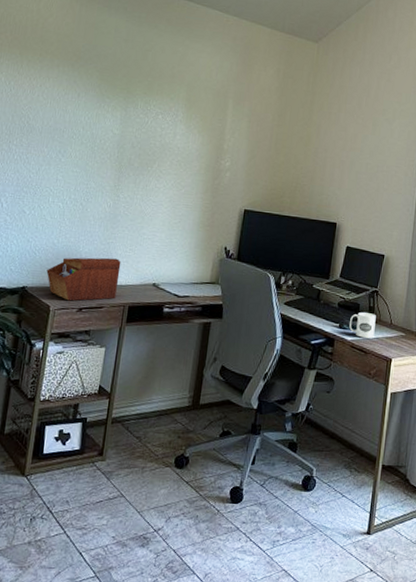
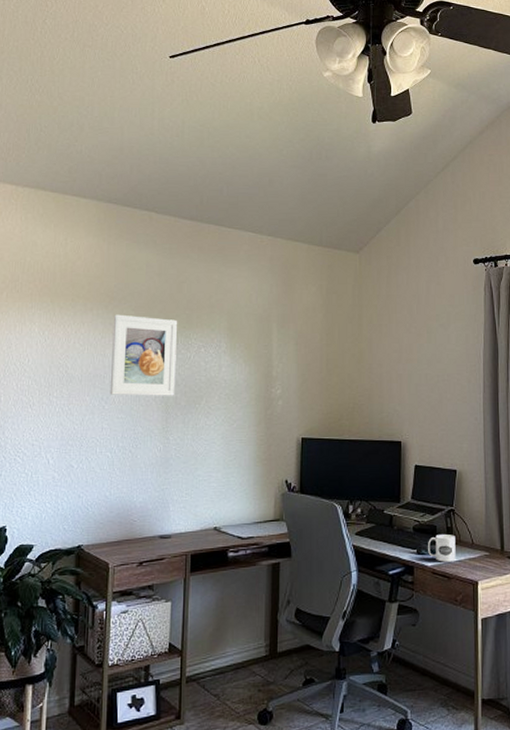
sewing box: present [46,257,121,301] -> none [101,505,178,556]
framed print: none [67,73,140,157] -> present [109,314,178,396]

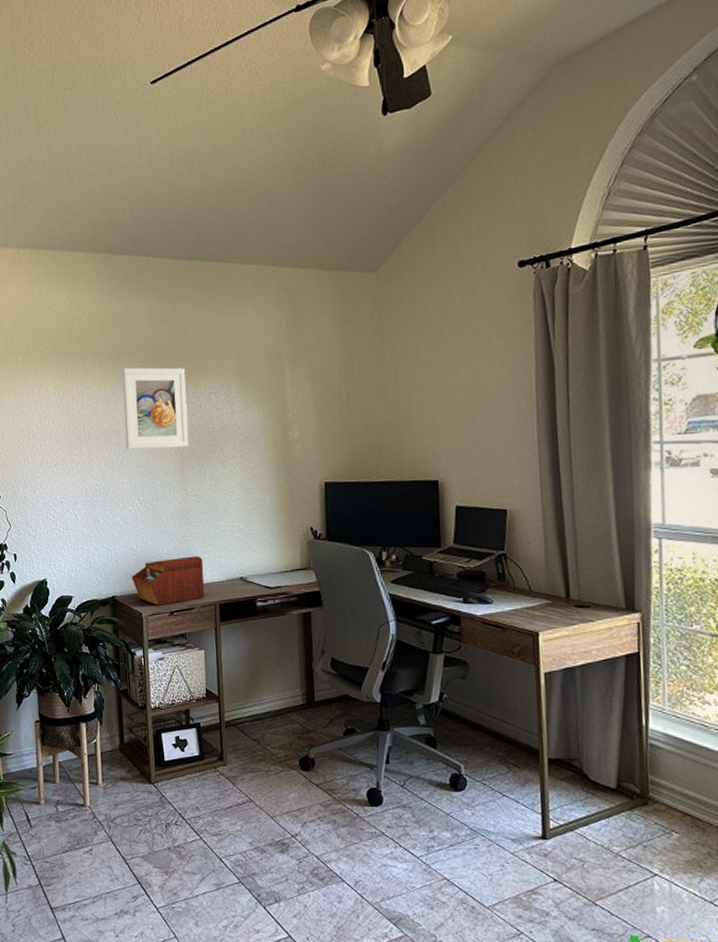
sewing box: none [101,505,178,556] -> present [131,556,205,606]
mug: present [428,534,456,562] -> none [476,581,511,611]

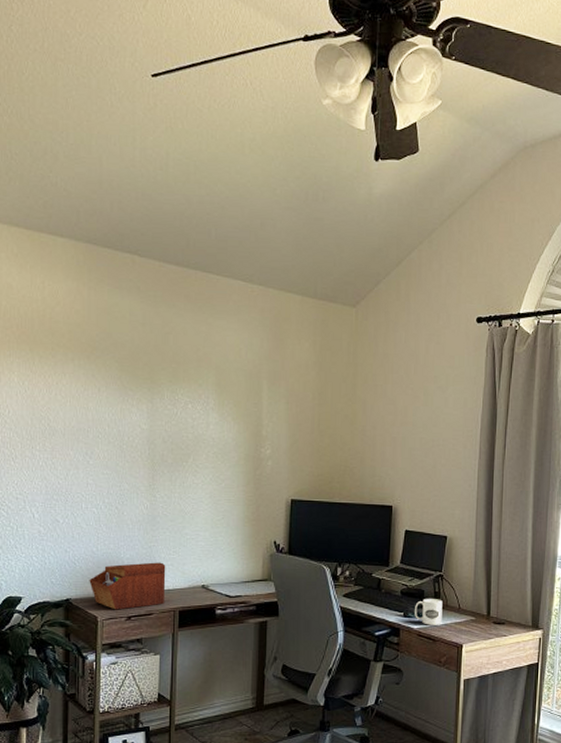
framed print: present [122,367,189,450] -> none [94,365,164,453]
mug: none [476,581,511,611] -> present [415,599,443,625]

